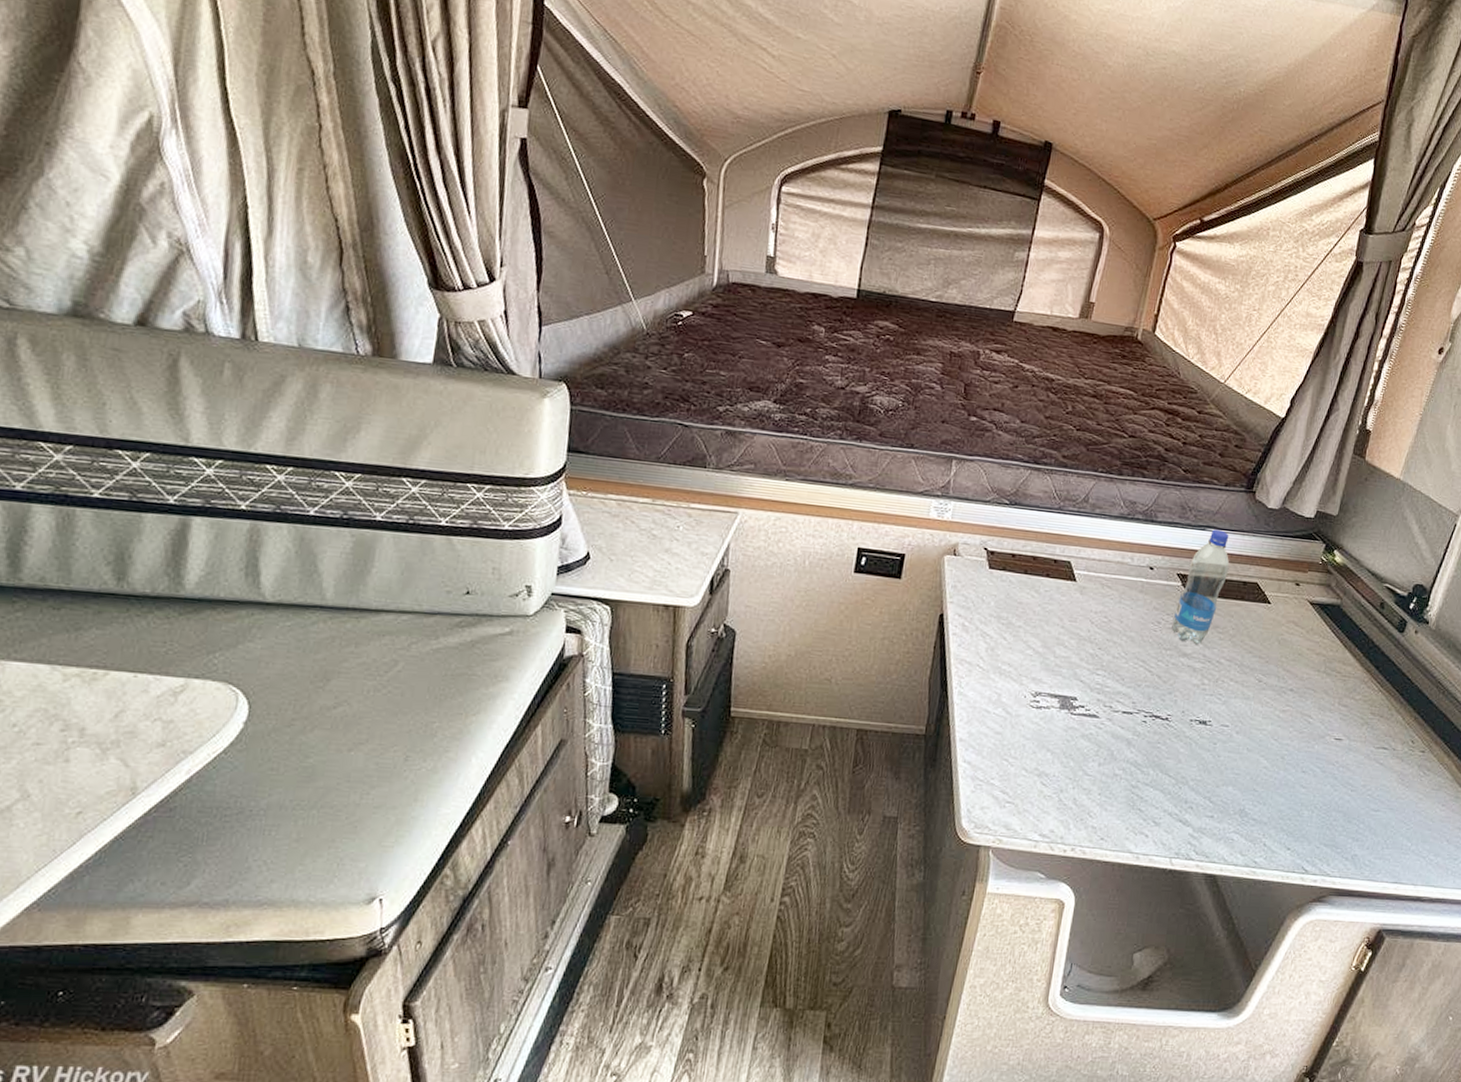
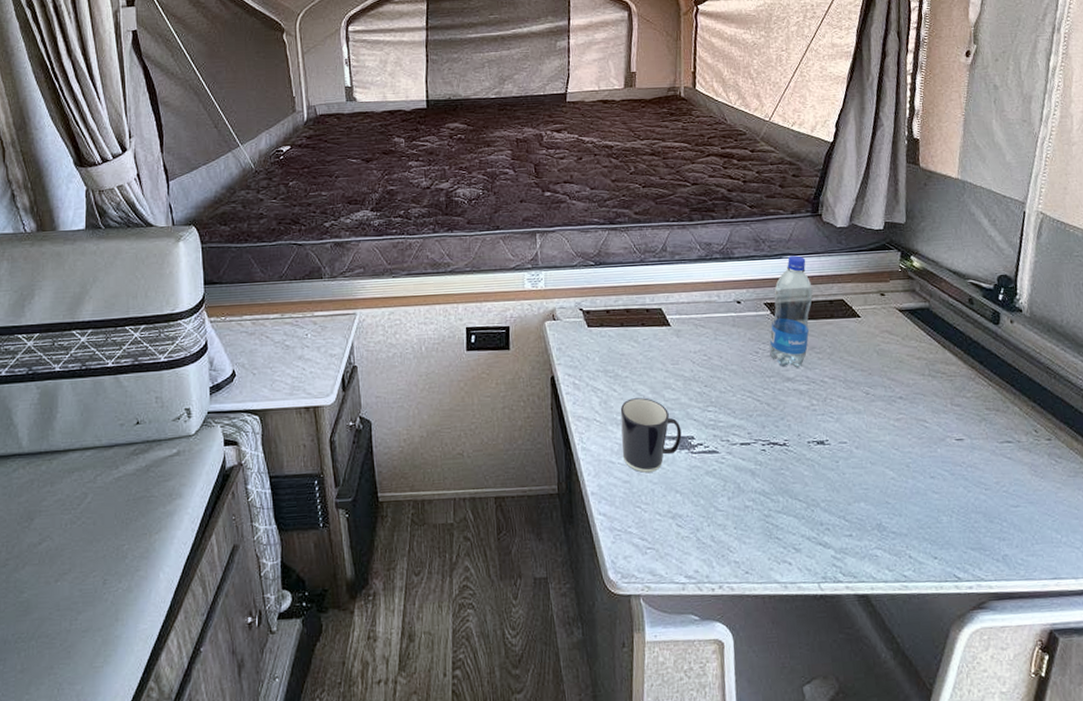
mug: none [999,649,1066,727] -> present [620,397,682,473]

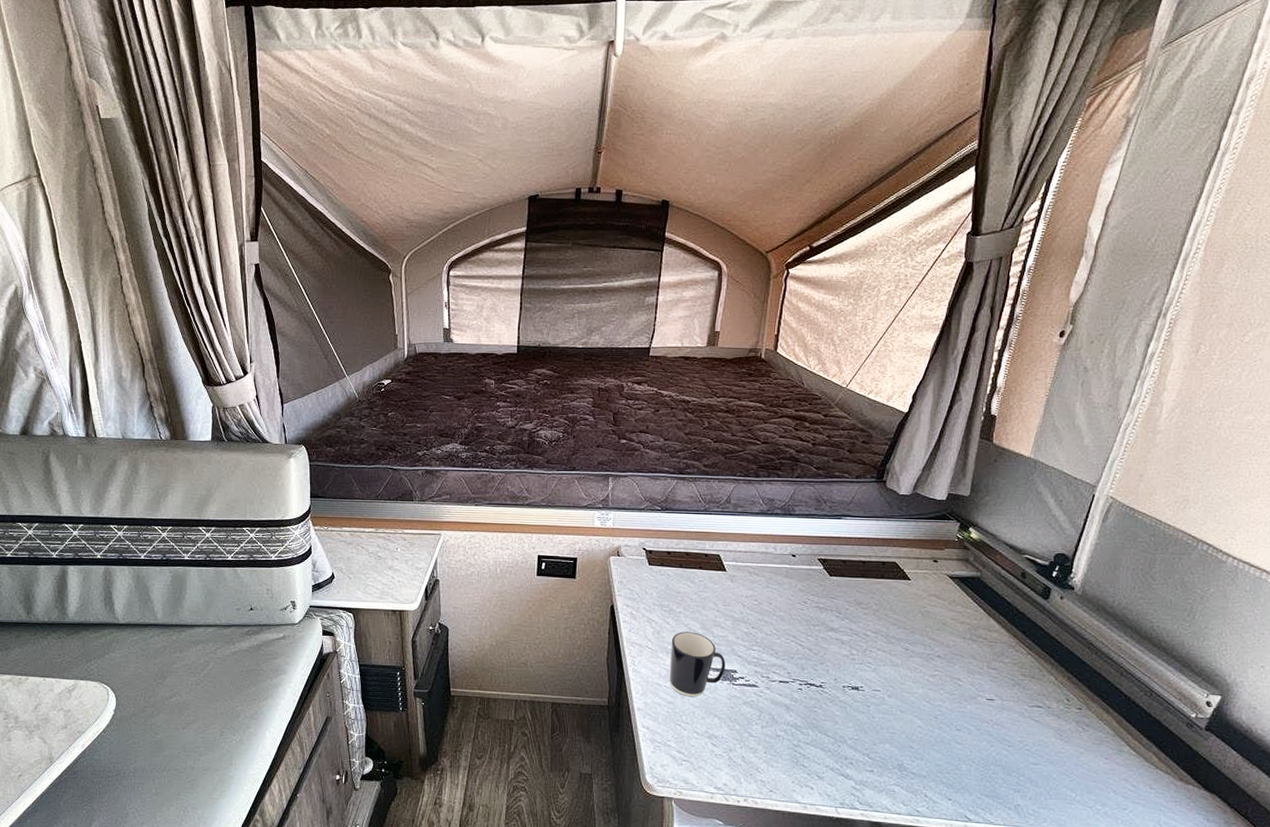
bottle: present [769,255,813,368] -> none [817,517,867,620]

